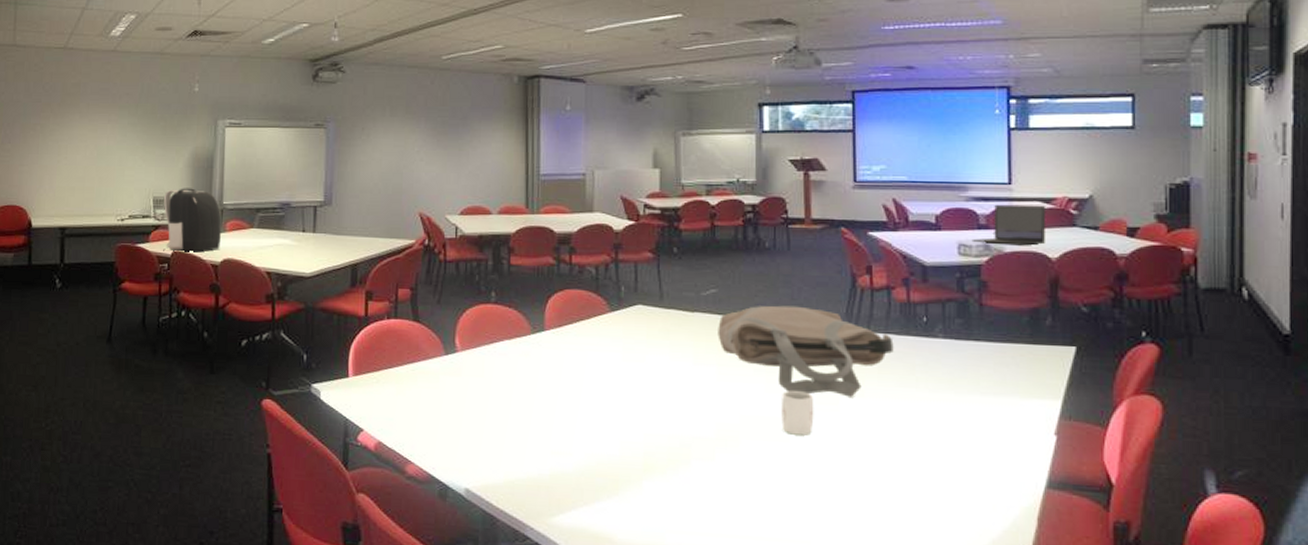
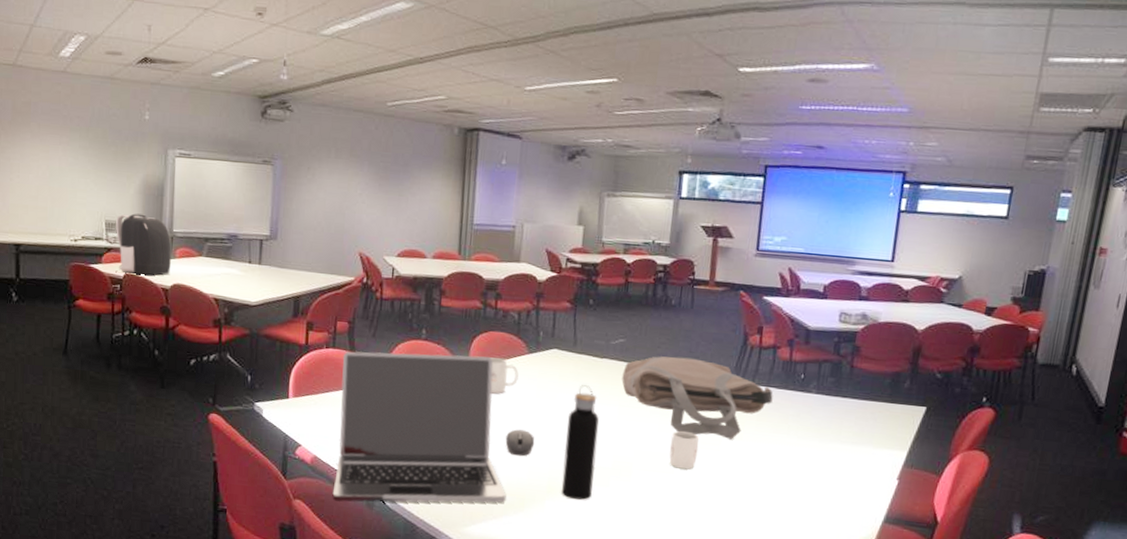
laptop: none [400,317,597,495] -> present [332,351,507,503]
mug: none [568,318,601,360] -> present [490,357,519,394]
computer mouse: none [591,398,625,430] -> present [505,429,535,456]
water bottle: none [659,344,697,478] -> present [561,385,599,500]
laptop: present [971,204,1047,246] -> none [852,279,921,318]

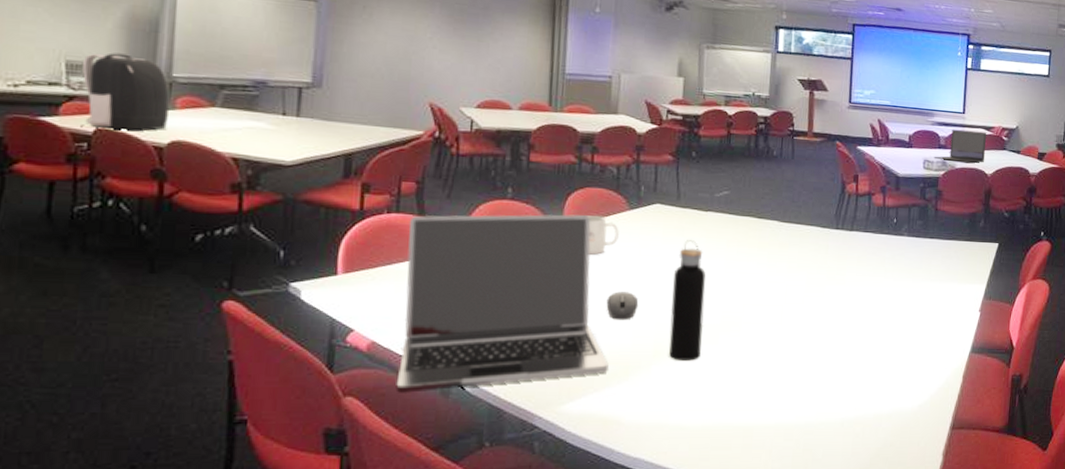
tote bag: present [621,356,773,440] -> none [727,207,871,286]
mug: present [669,431,699,470] -> none [777,281,805,319]
laptop: none [852,279,921,318] -> present [933,129,987,164]

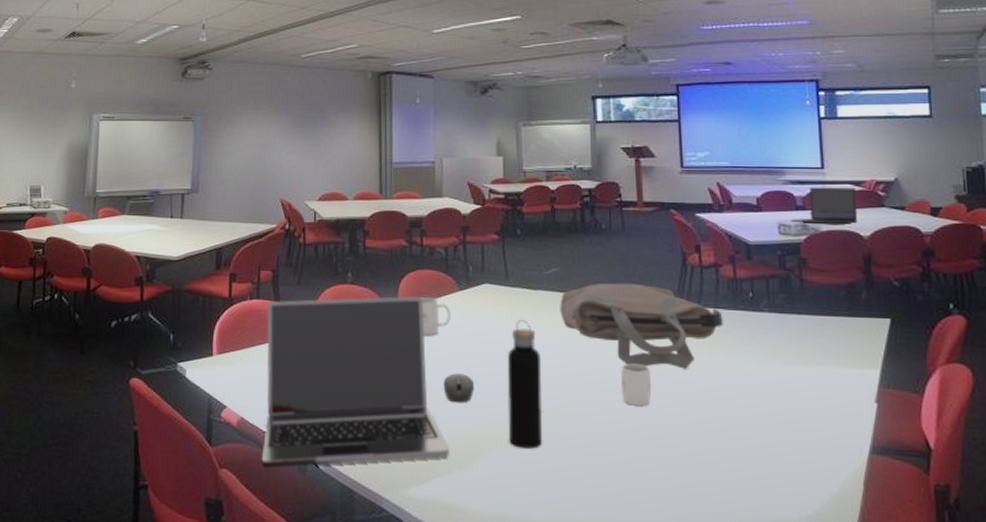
backpack: present [81,53,170,131] -> none [38,177,94,238]
tote bag: none [727,207,871,286] -> present [560,283,723,369]
mug: none [777,281,805,319] -> present [621,364,652,406]

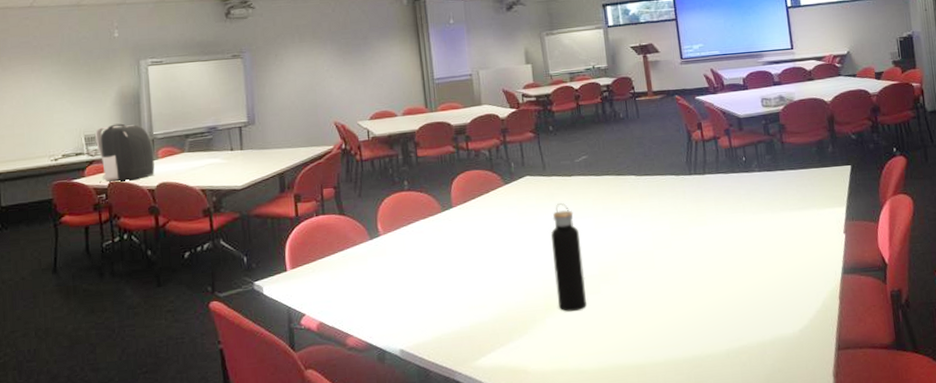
backpack: none [38,177,94,238] -> present [95,123,155,183]
laptop: present [261,297,449,469] -> none [333,195,509,364]
mug: present [420,297,451,336] -> none [471,194,500,228]
computer mouse: present [443,373,475,403] -> none [498,256,526,282]
tote bag: present [560,283,723,369] -> none [591,161,724,230]
mug: present [621,364,652,406] -> none [646,227,672,263]
laptop: present [790,187,858,225] -> none [770,62,822,96]

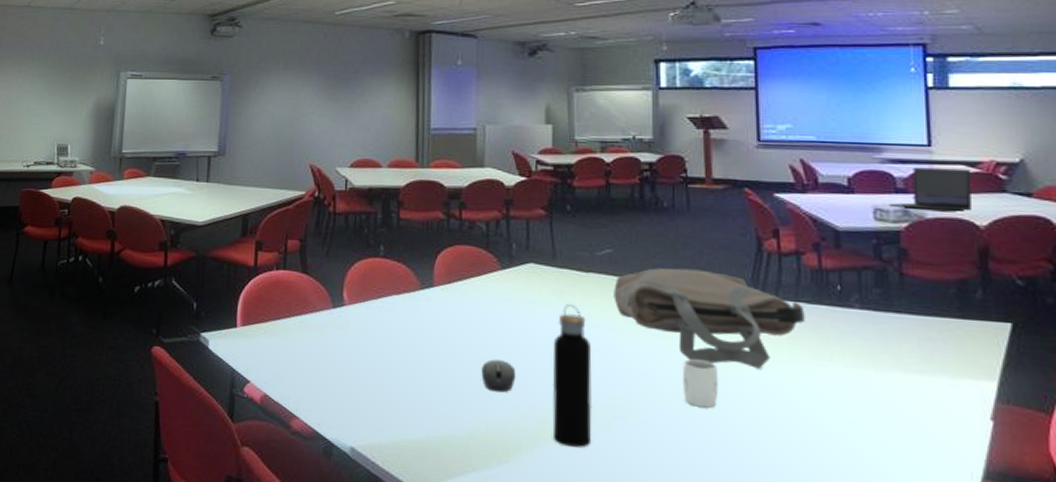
backpack: present [95,123,155,183] -> none [64,136,120,199]
computer mouse: none [498,256,526,282] -> present [481,359,516,393]
tote bag: none [591,161,724,230] -> present [614,268,805,369]
mug: none [646,227,672,263] -> present [683,359,719,408]
laptop: none [770,62,822,96] -> present [888,167,973,212]

